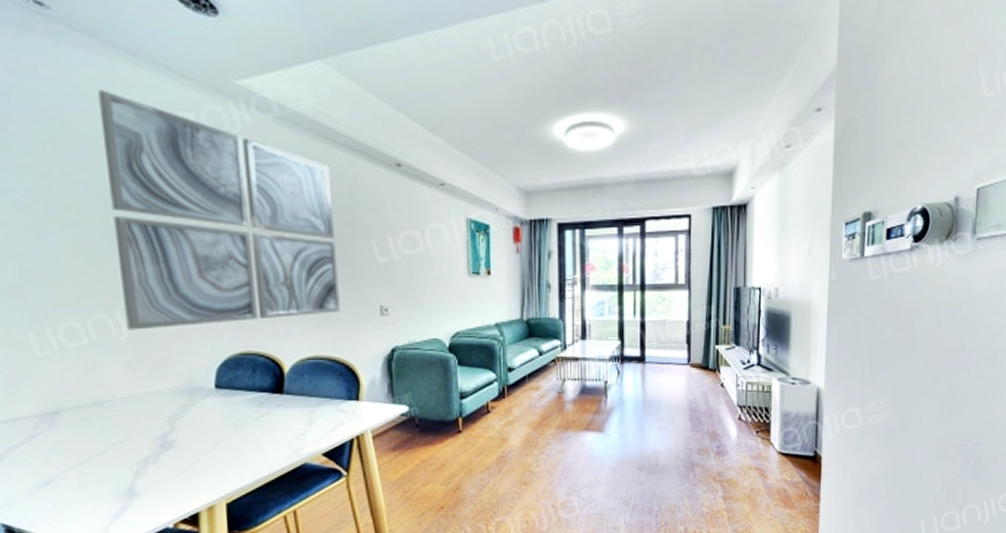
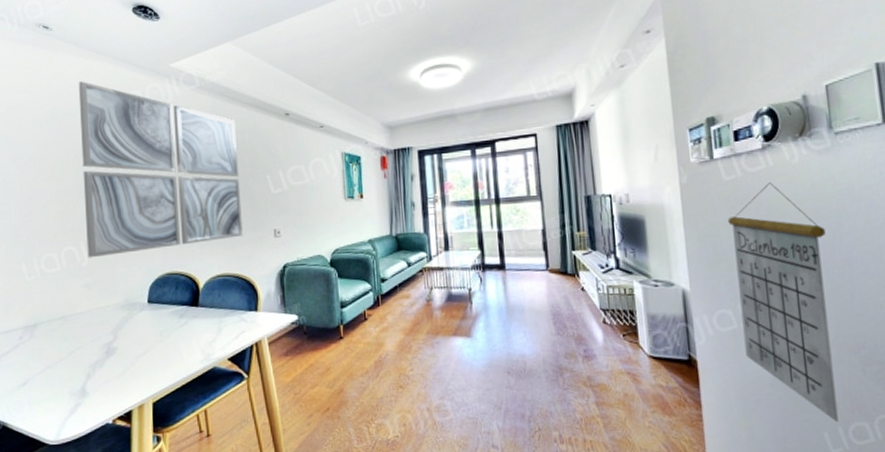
calendar: none [866,284,953,512] -> present [727,181,839,423]

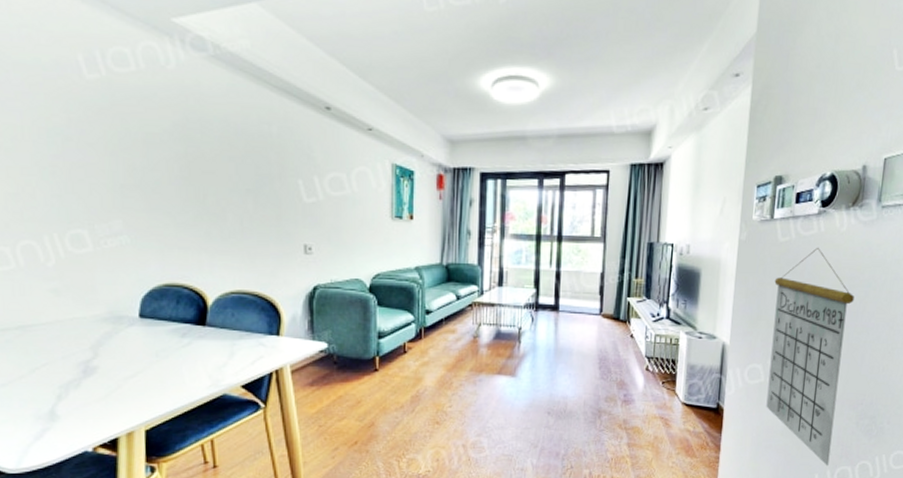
wall art: present [78,81,243,258] -> none [35,20,265,258]

